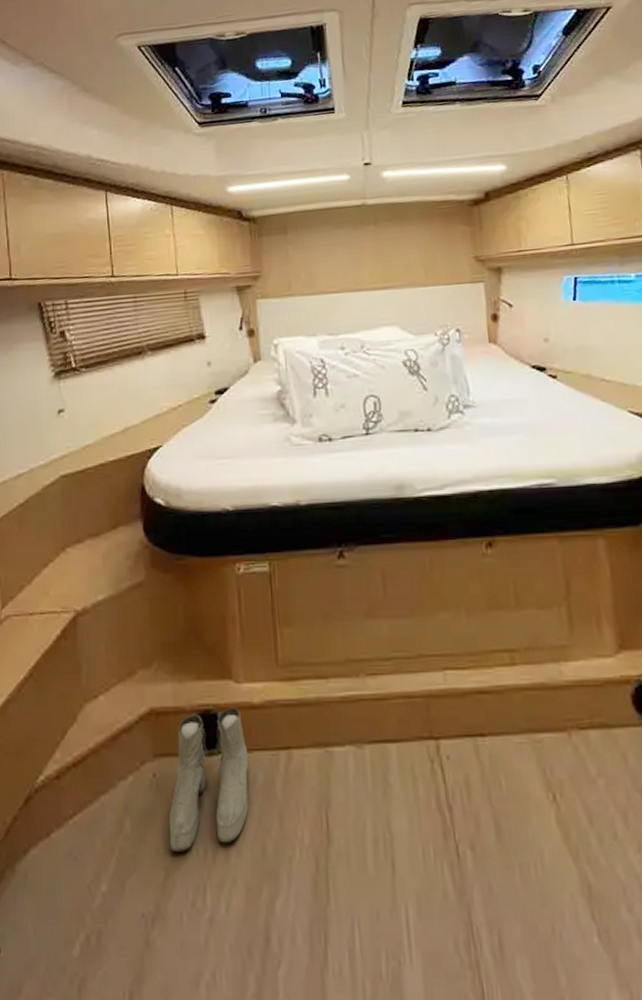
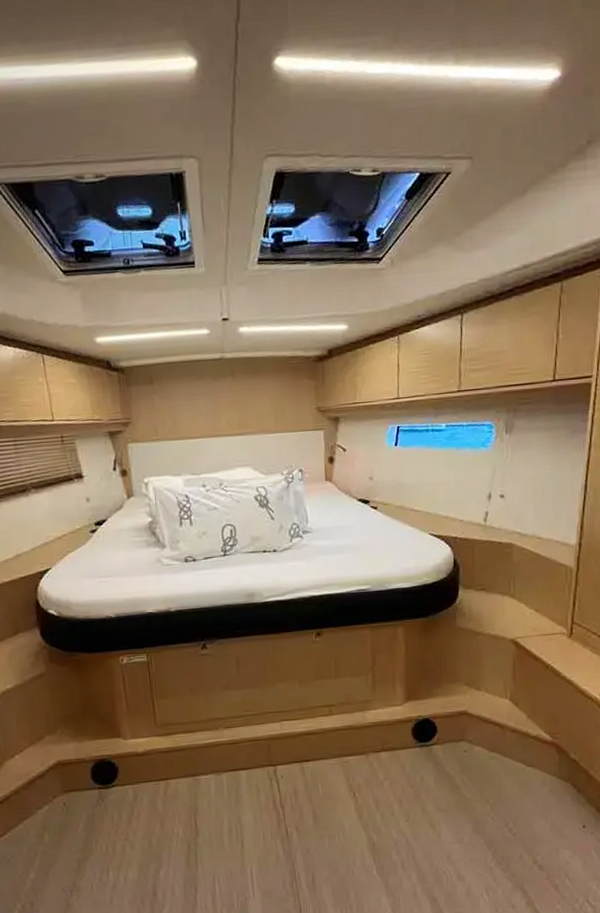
boots: present [169,707,249,853] -> none [78,755,138,851]

